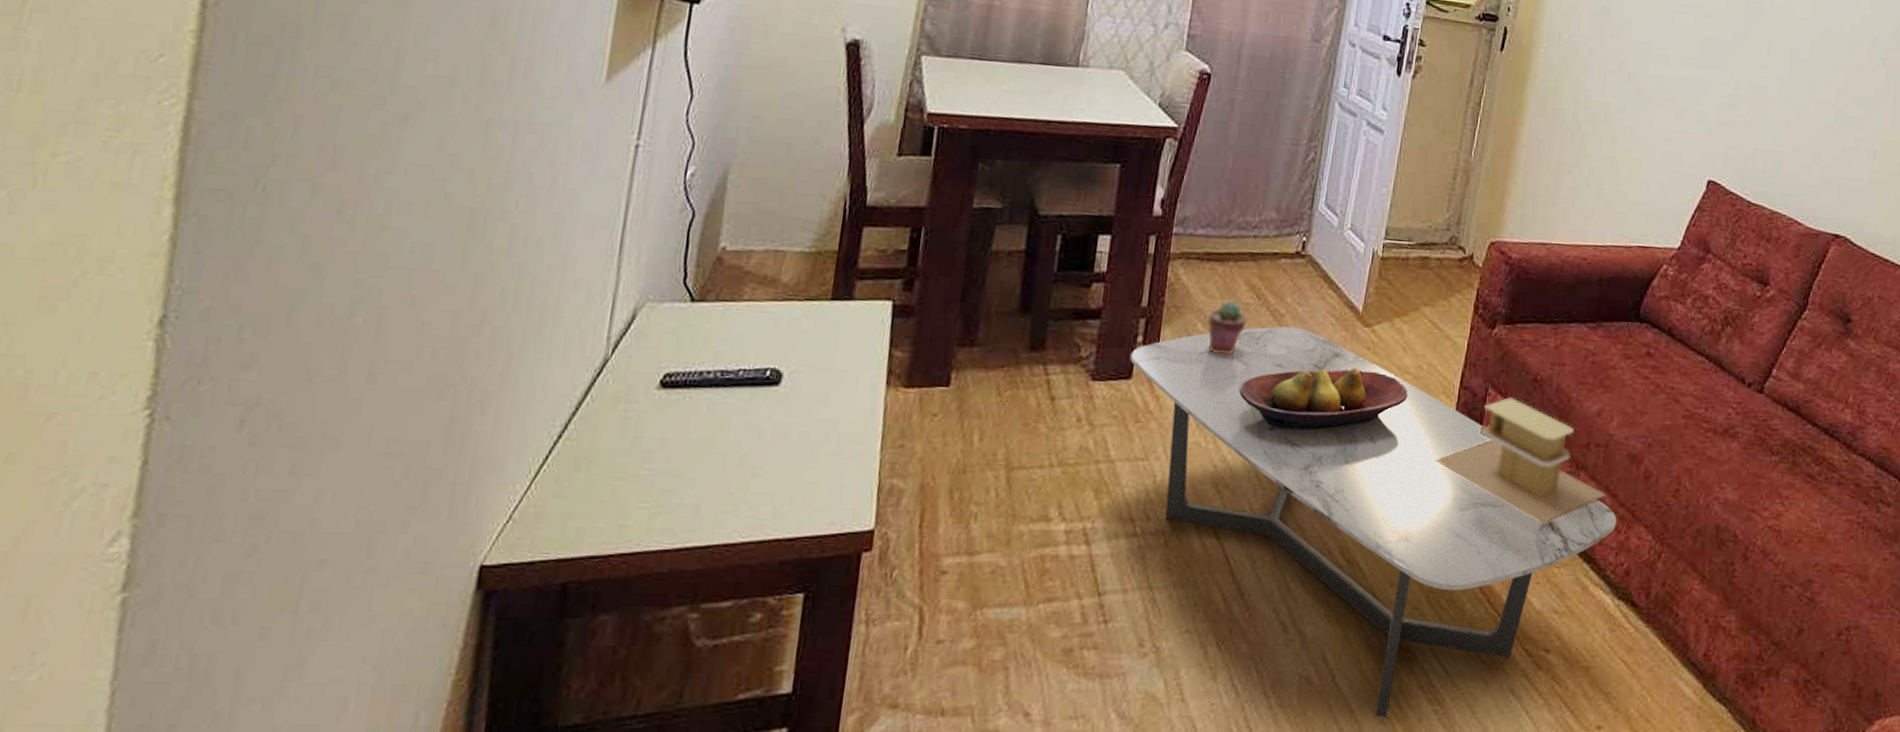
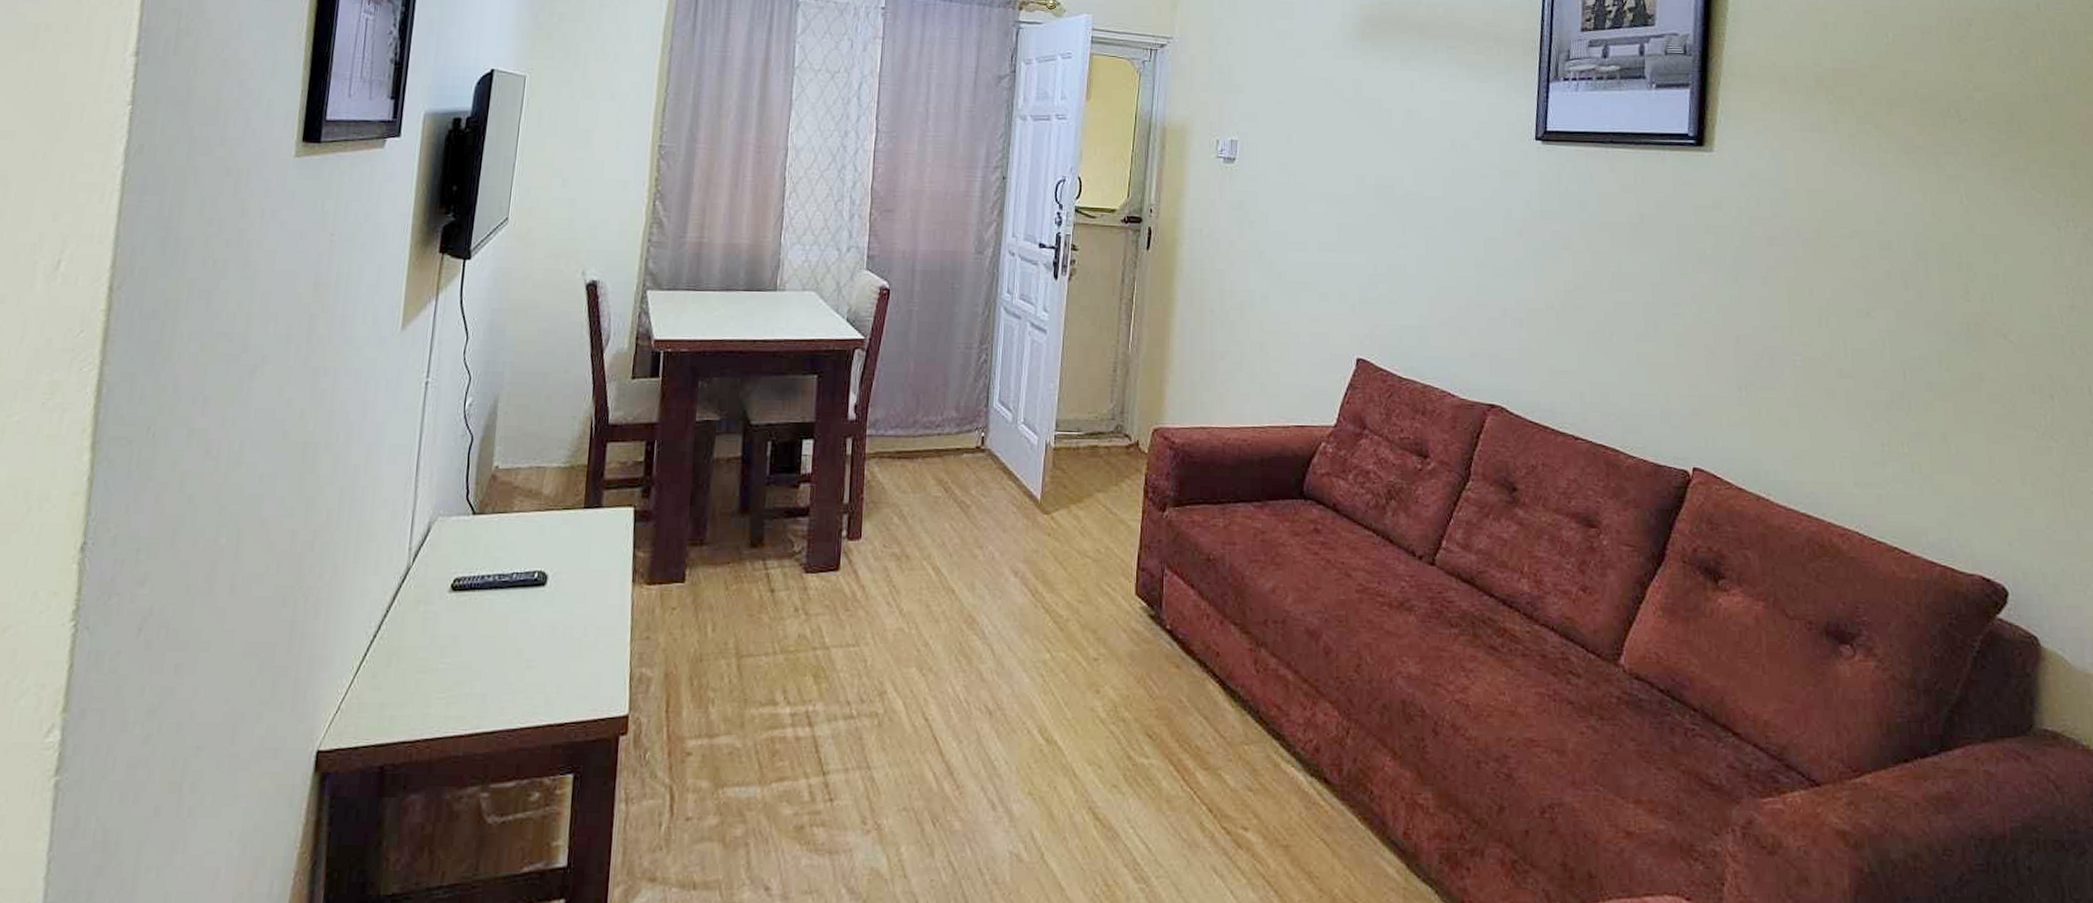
coffee table: present [1130,326,1617,718] -> none [837,517,1301,896]
potted succulent: present [1208,301,1247,354] -> none [903,495,937,545]
fruit bowl: present [1238,368,1408,431] -> none [935,554,1089,615]
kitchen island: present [1435,397,1606,524] -> none [1120,577,1288,701]

